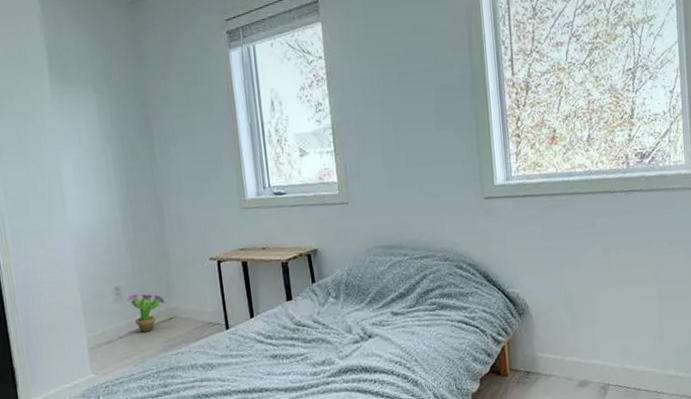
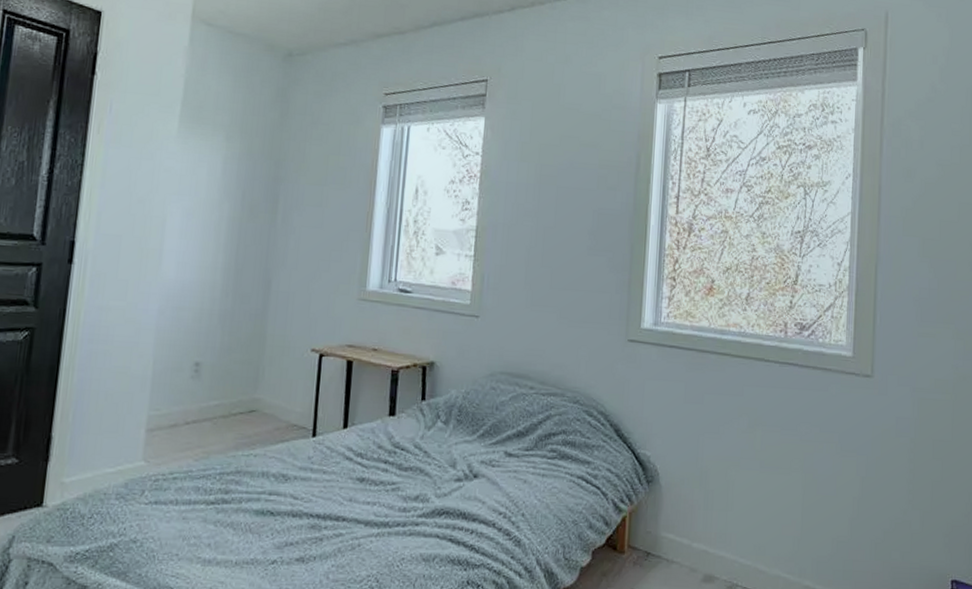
decorative plant: present [126,292,166,333] -> none [205,373,250,423]

